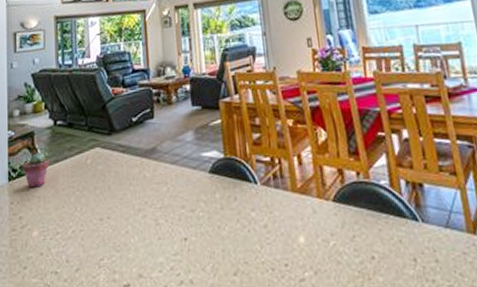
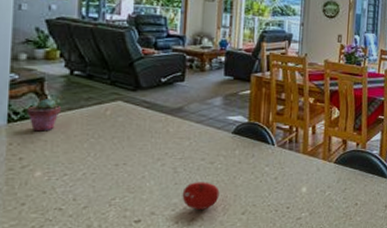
fruit: none [167,234,206,270] -> present [182,182,220,210]

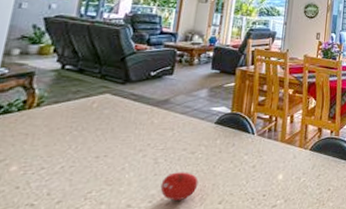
potted succulent: present [26,99,62,132] -> none [11,92,49,125]

